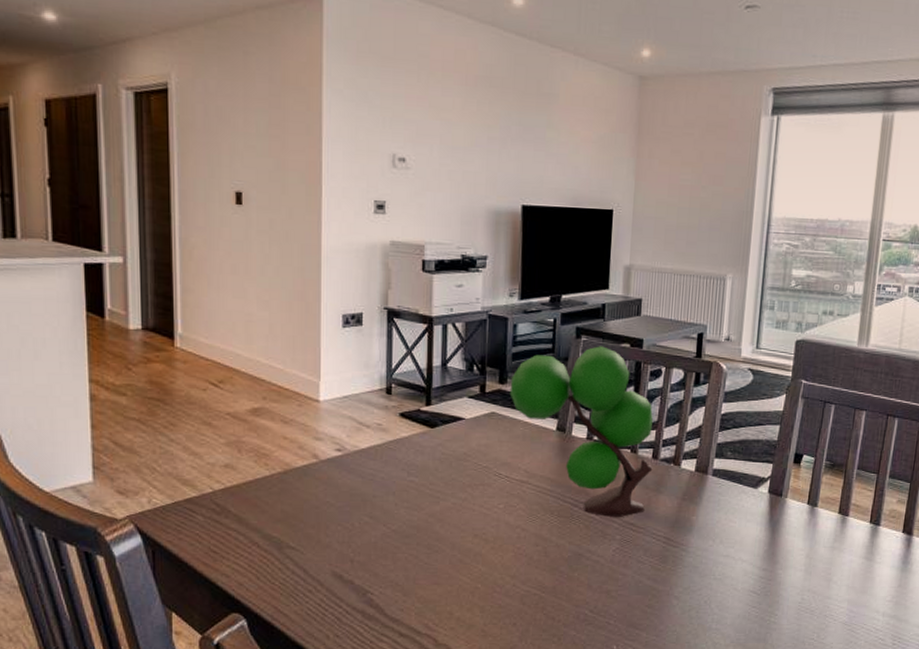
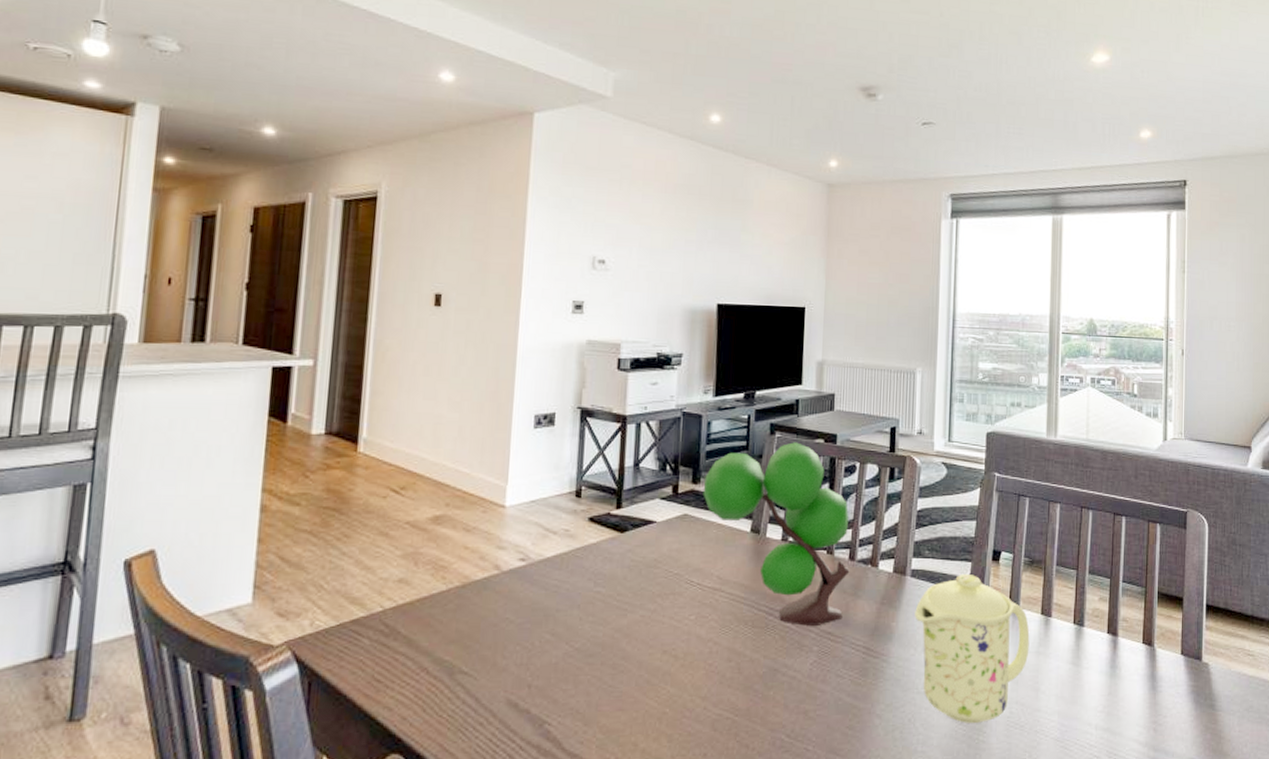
mug: none [714,474,826,606] -> present [915,573,1030,723]

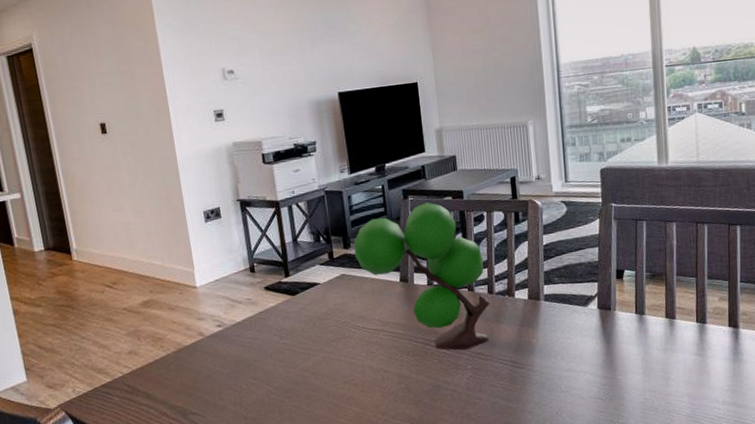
mug: present [915,573,1030,723] -> none [551,292,657,411]

